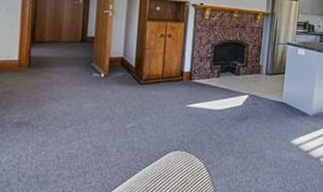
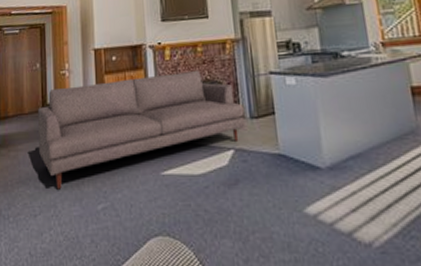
sofa: none [74,25,262,109] -> present [37,70,246,190]

